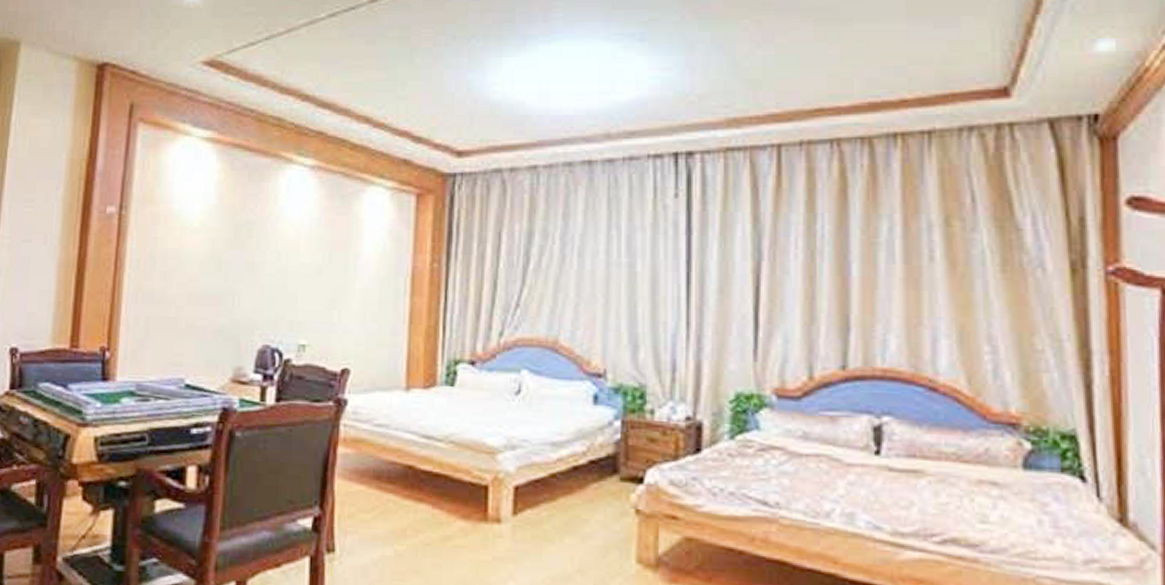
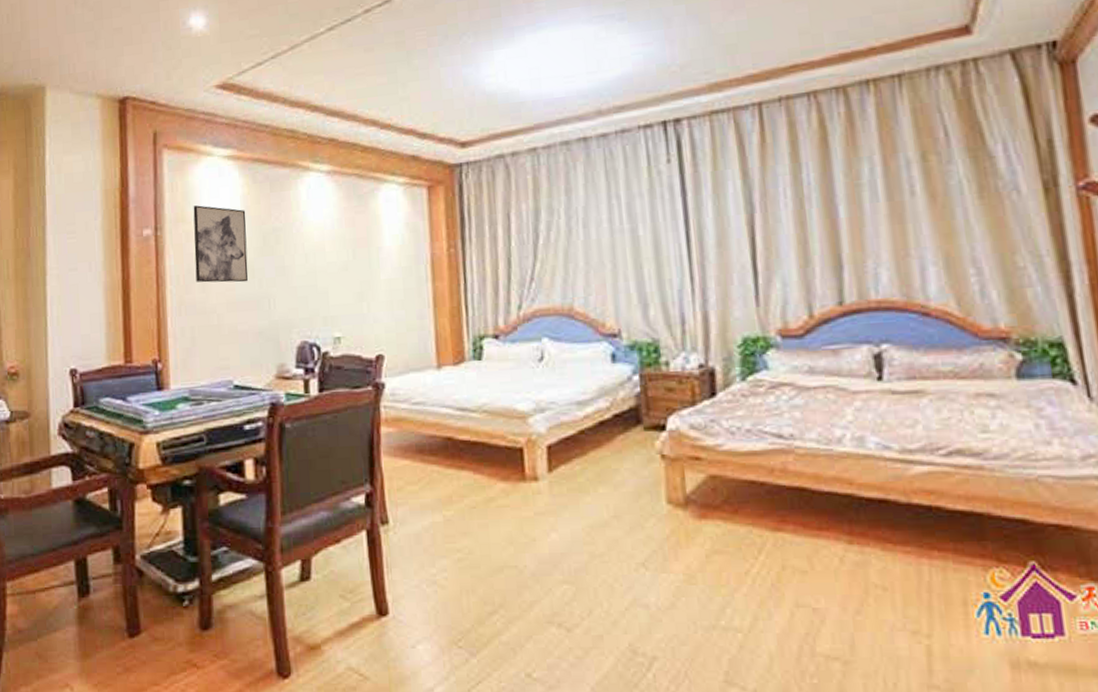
wall art: none [157,187,219,275] -> present [193,205,248,283]

